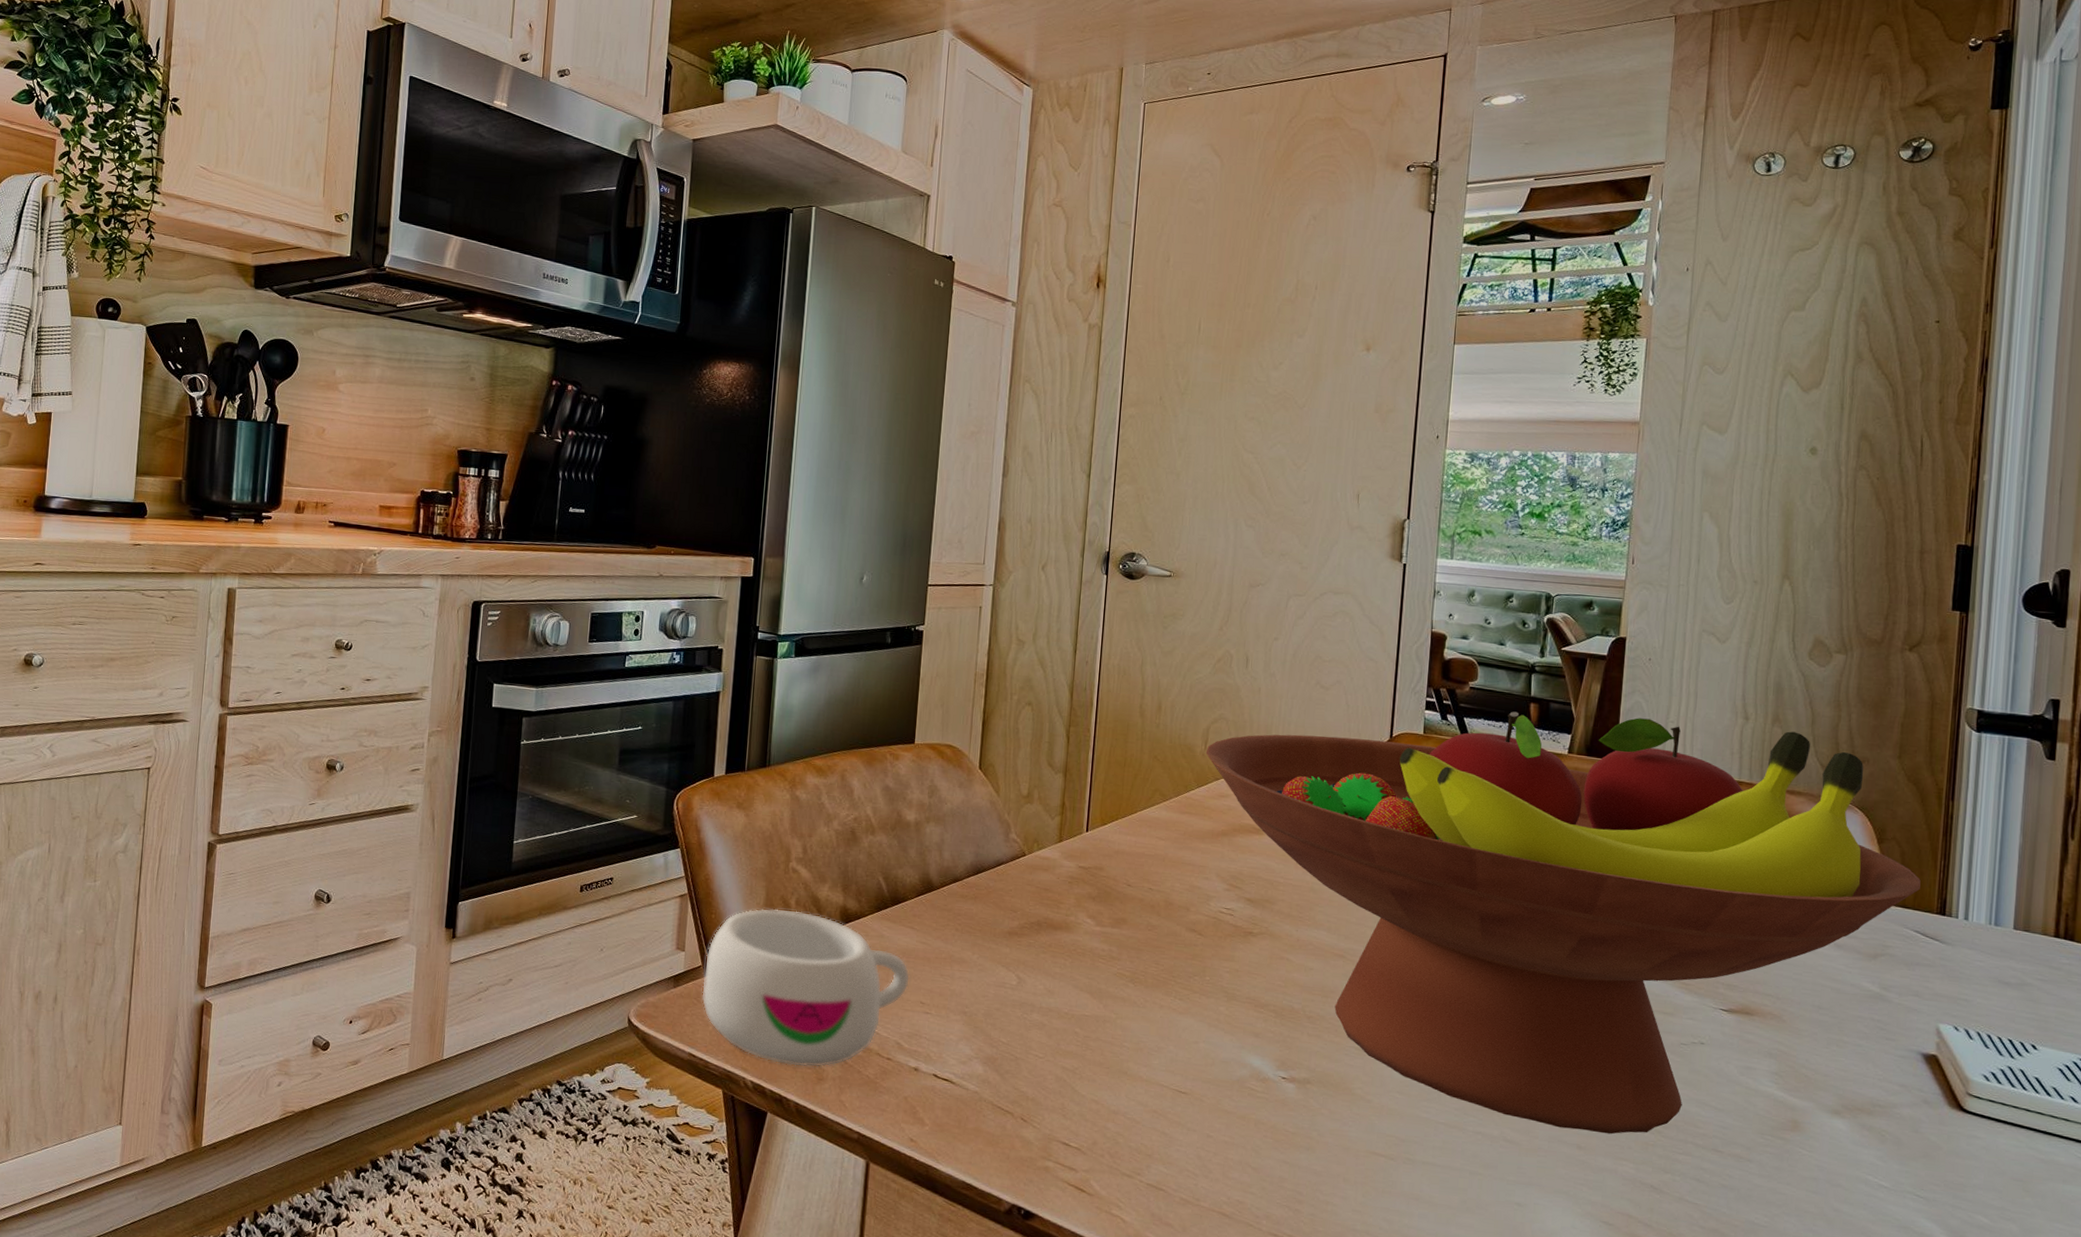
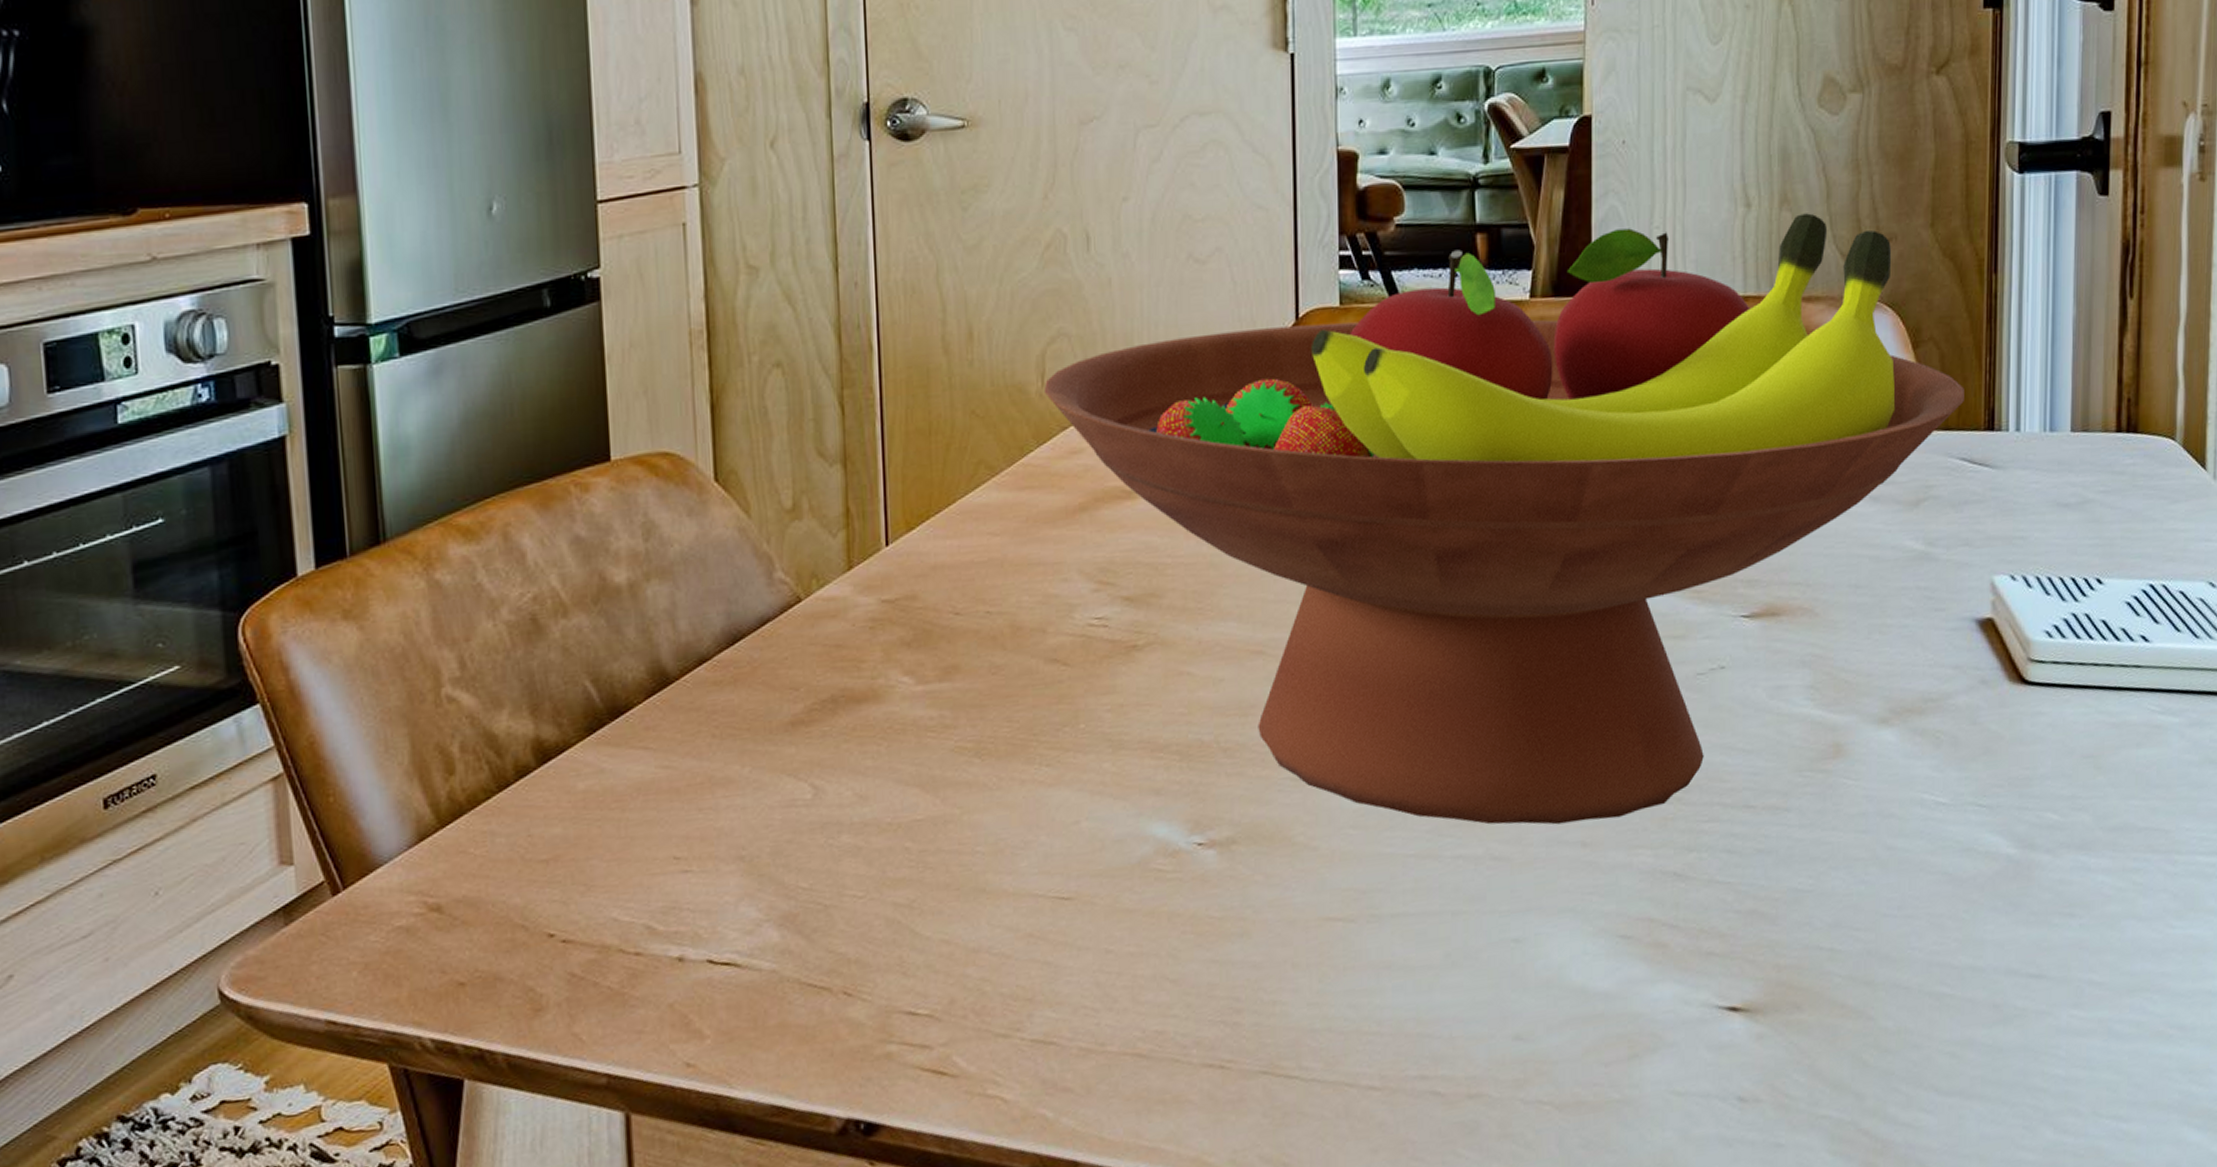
mug: present [701,908,910,1067] -> none [329,760,653,1003]

